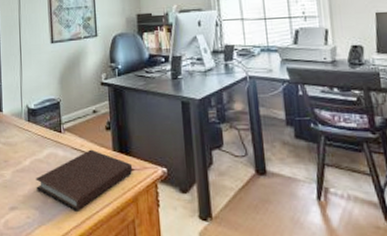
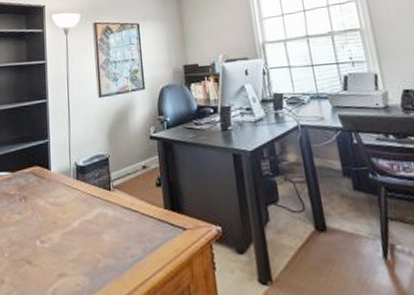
notebook: present [36,149,133,212] -> none [85,208,186,277]

